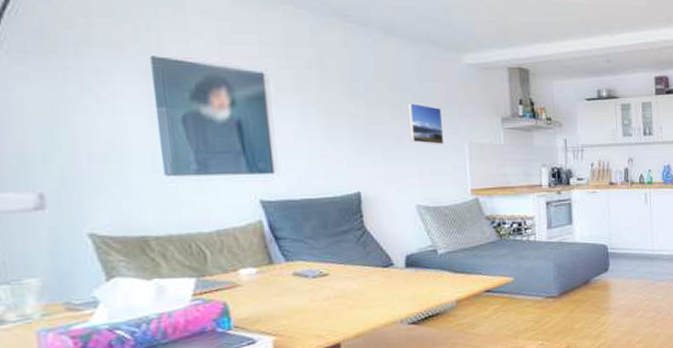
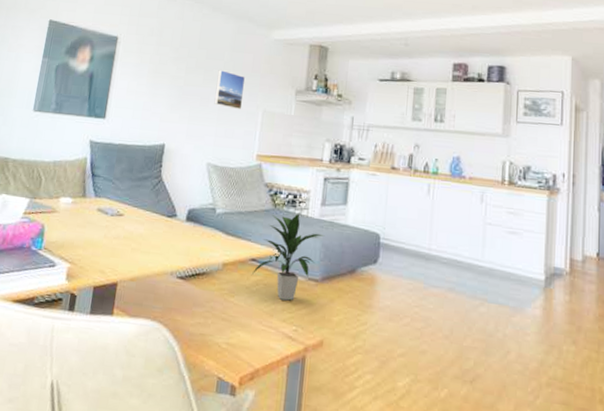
indoor plant: none [489,239,555,321] -> present [252,213,324,301]

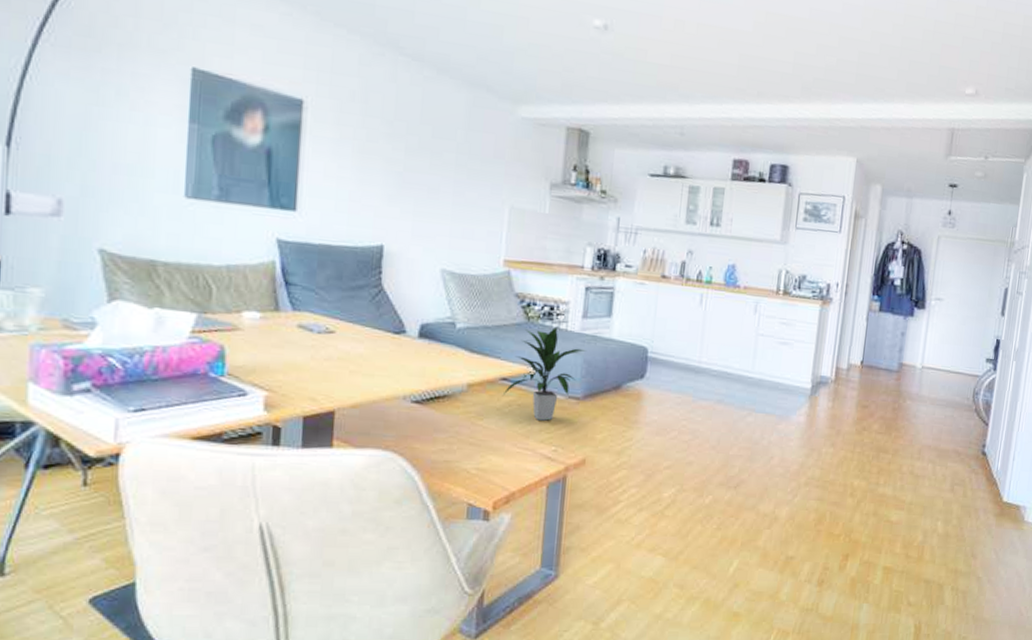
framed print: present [214,70,246,110] -> none [446,153,486,205]

